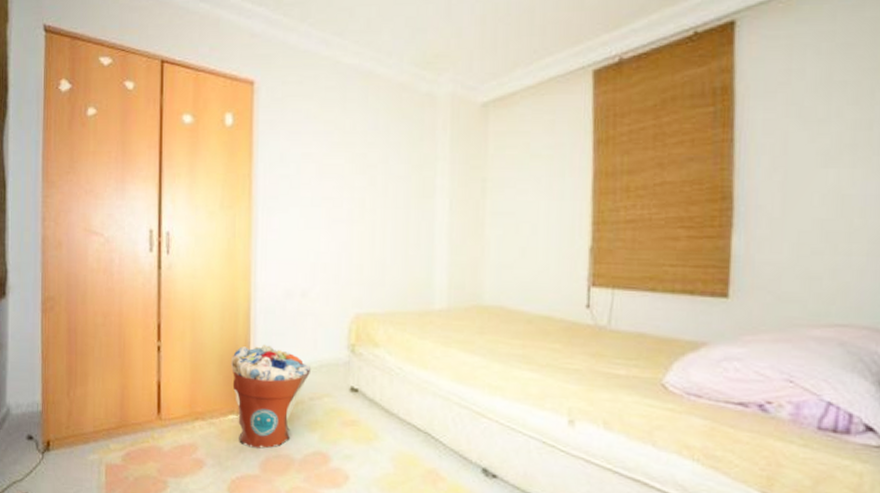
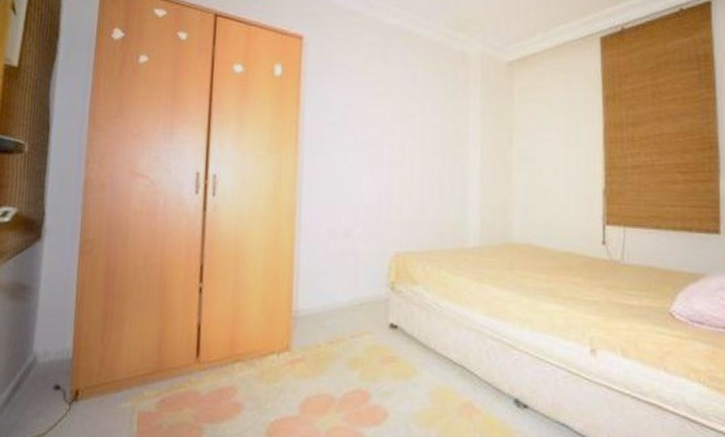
flower pot: present [230,344,312,449] -> none [273,283,353,389]

